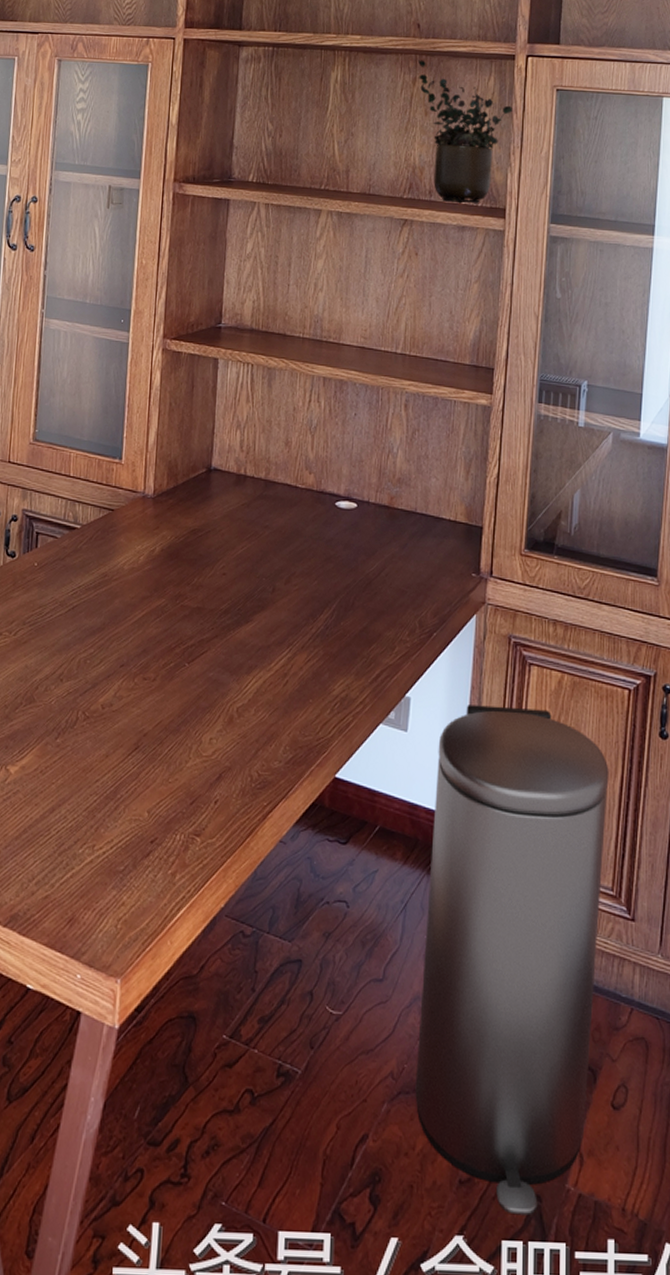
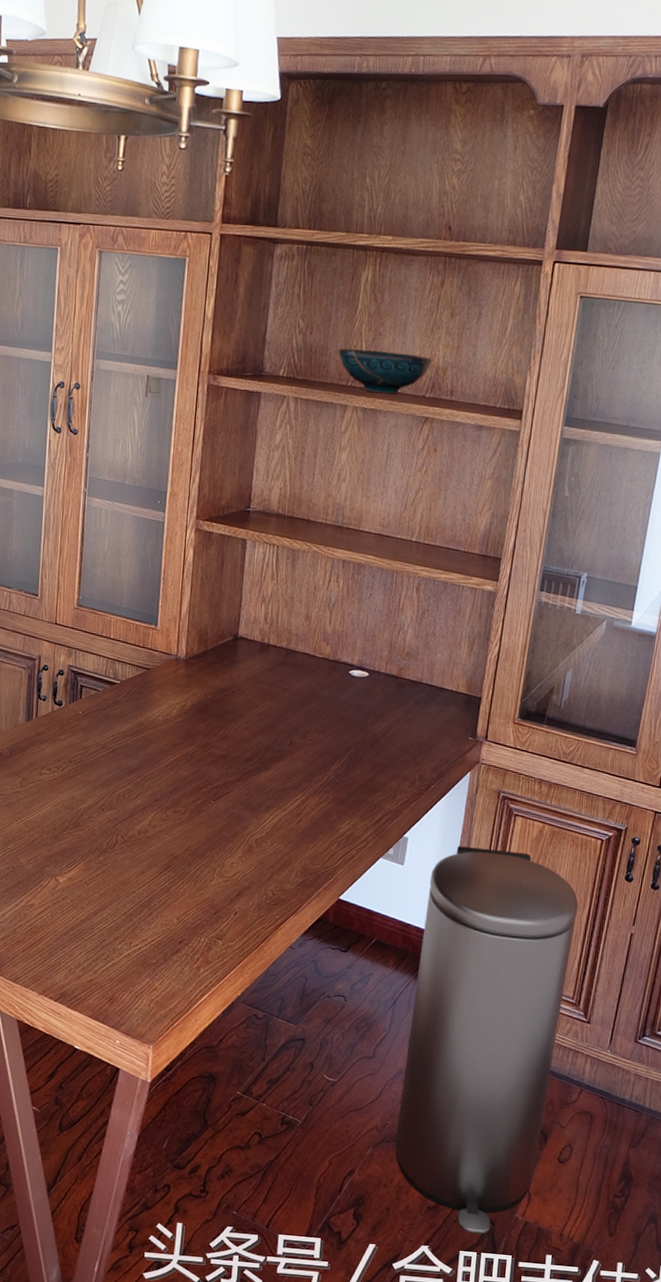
decorative bowl: none [309,150,409,197] -> present [338,348,433,394]
potted plant: present [418,60,513,204] -> none [446,262,536,406]

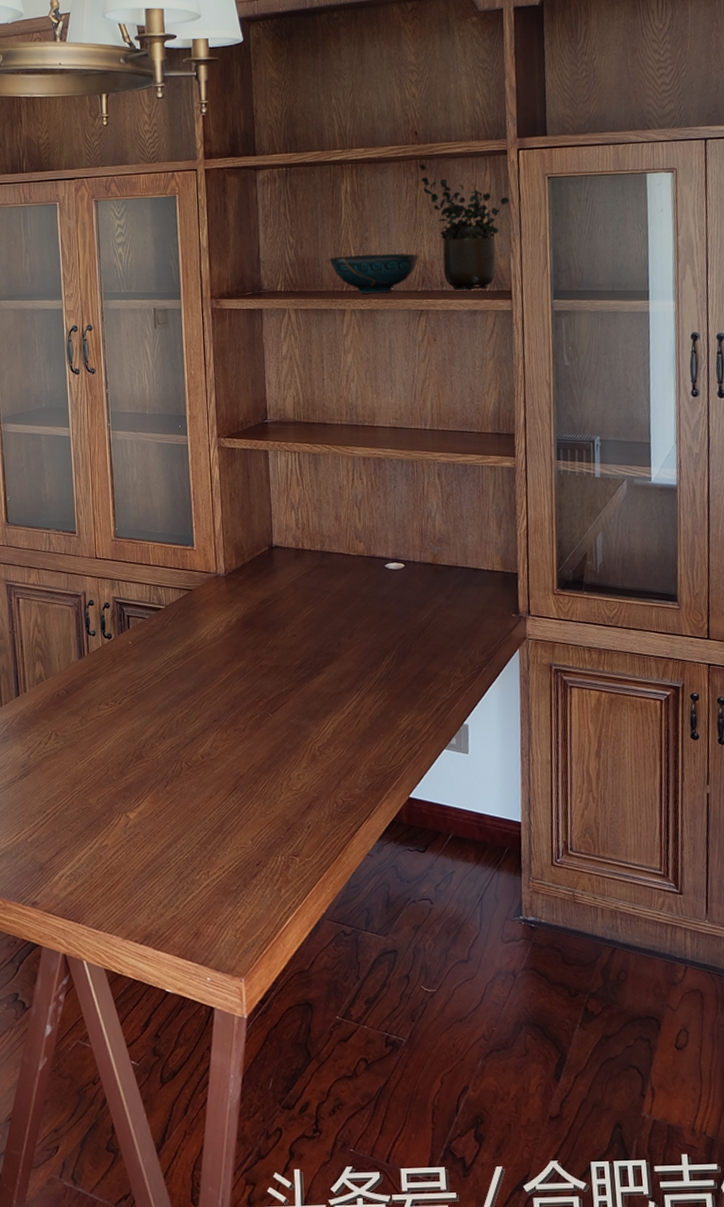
pedal bin: present [395,846,579,1235] -> none [496,724,654,1141]
potted plant: none [446,262,536,406] -> present [419,164,509,291]

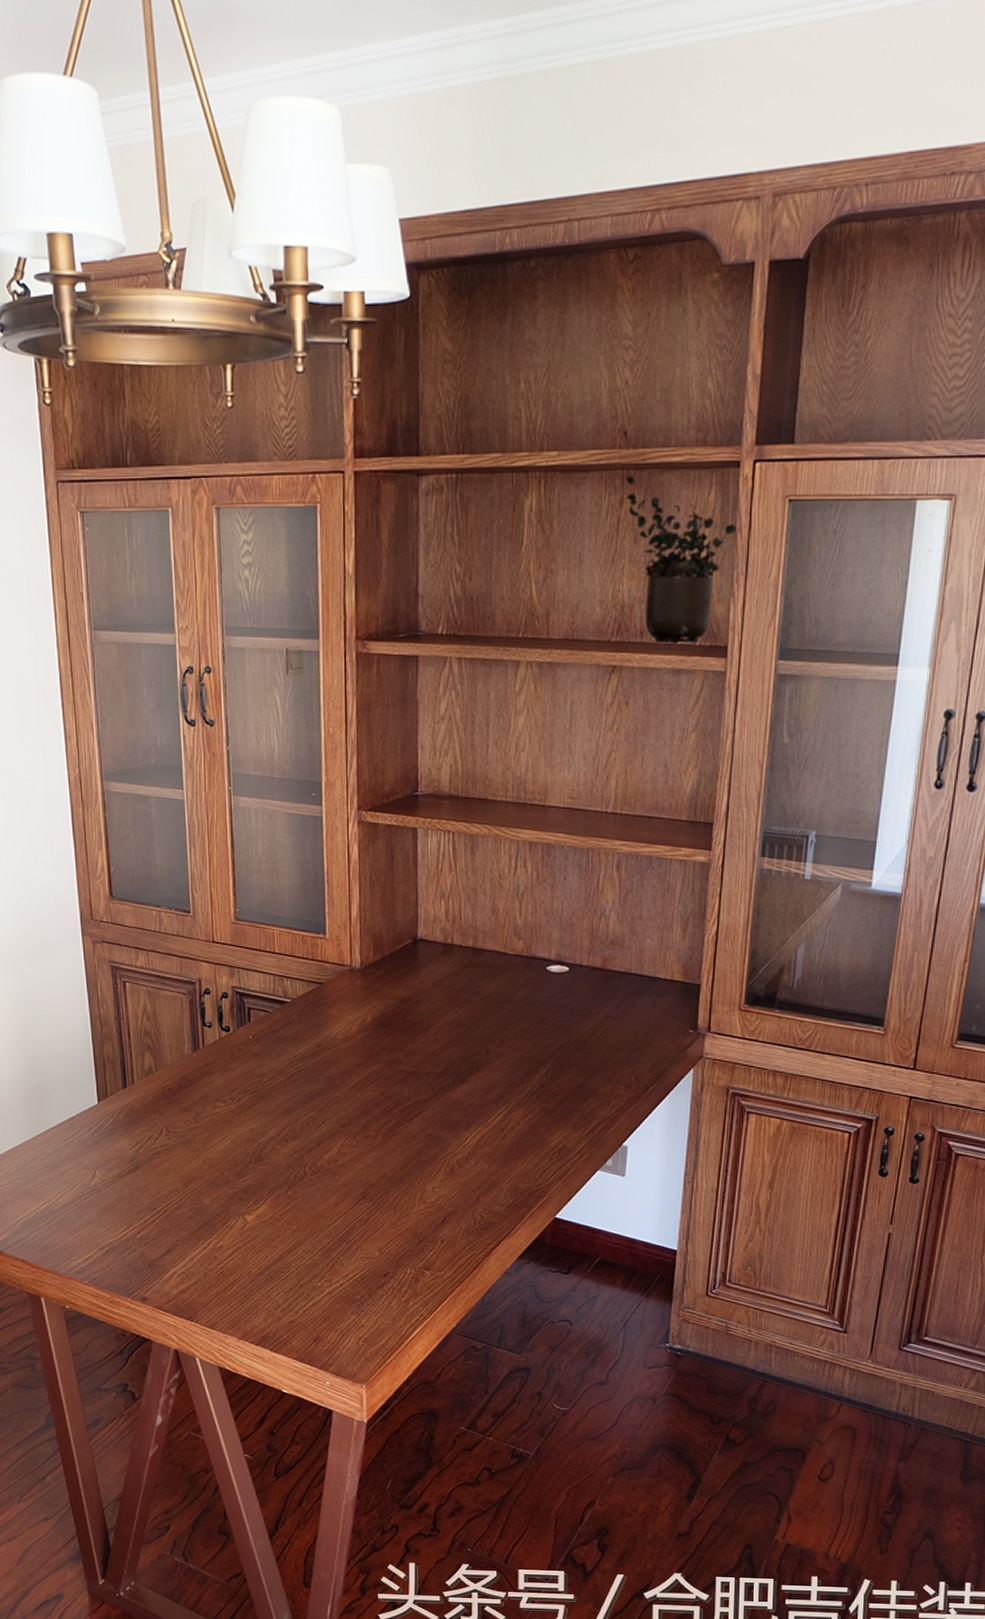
decorative bowl: present [329,253,420,294] -> none [504,592,617,643]

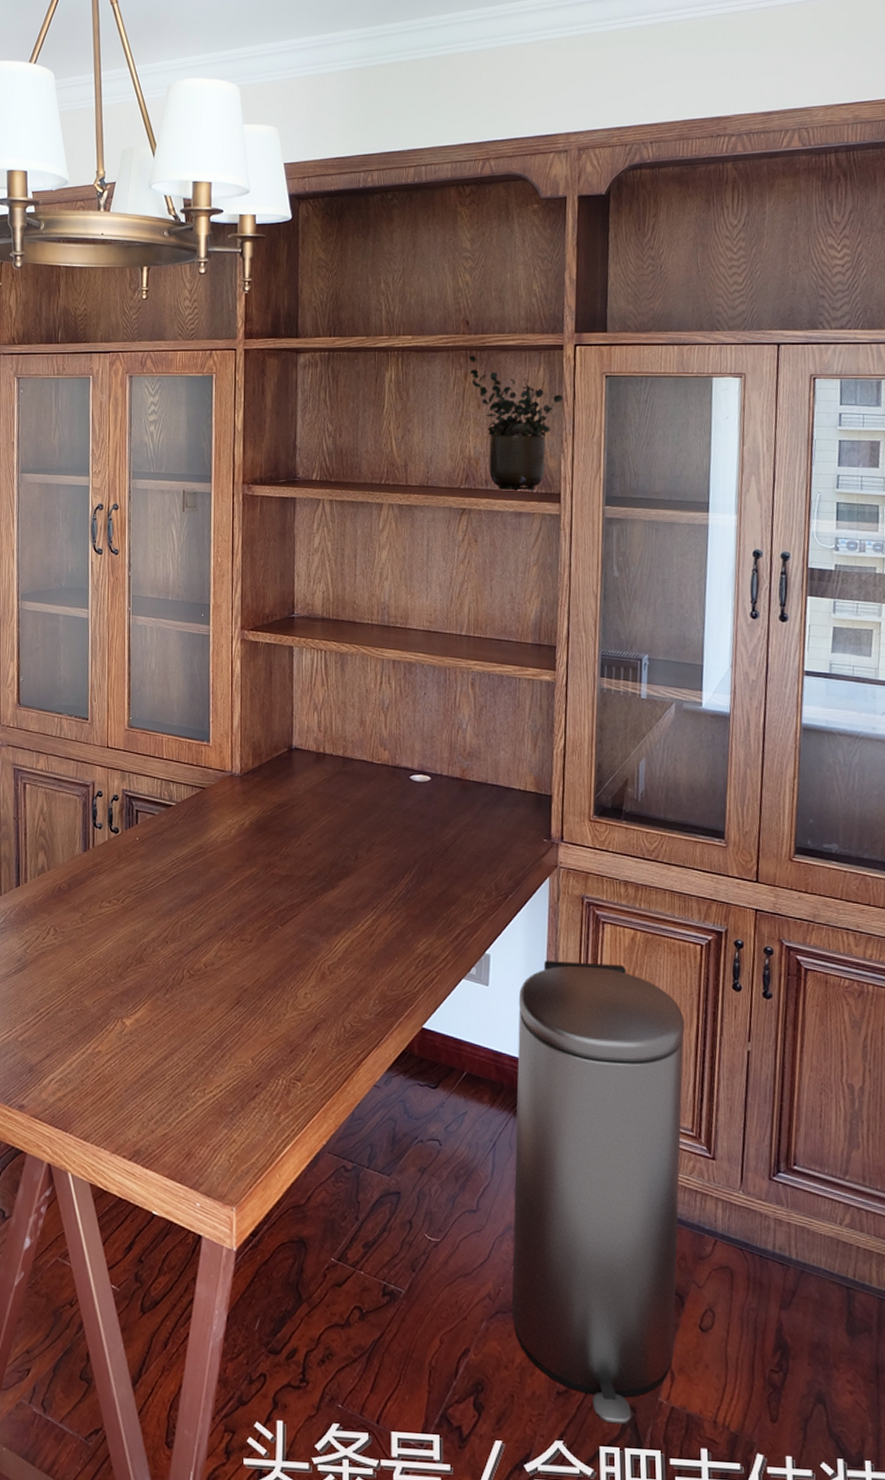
pedal bin: none [637,1151,826,1559] -> present [511,961,685,1425]

